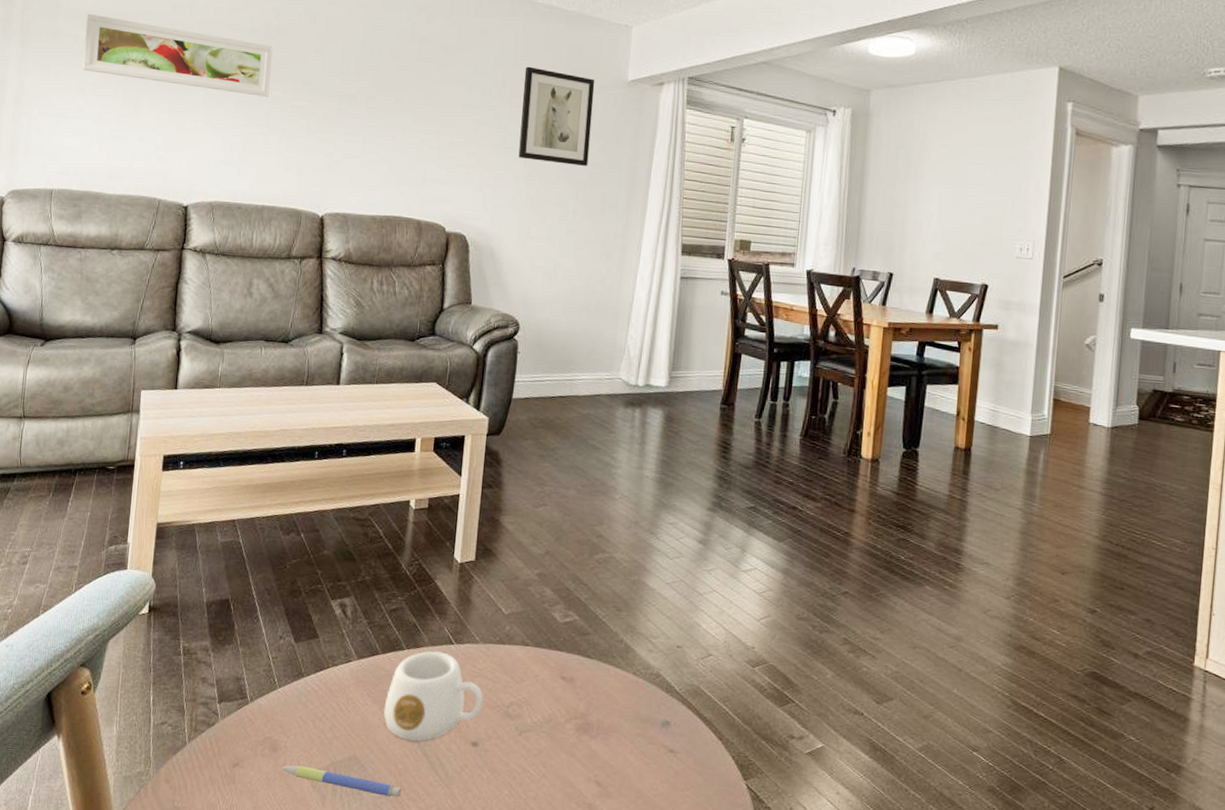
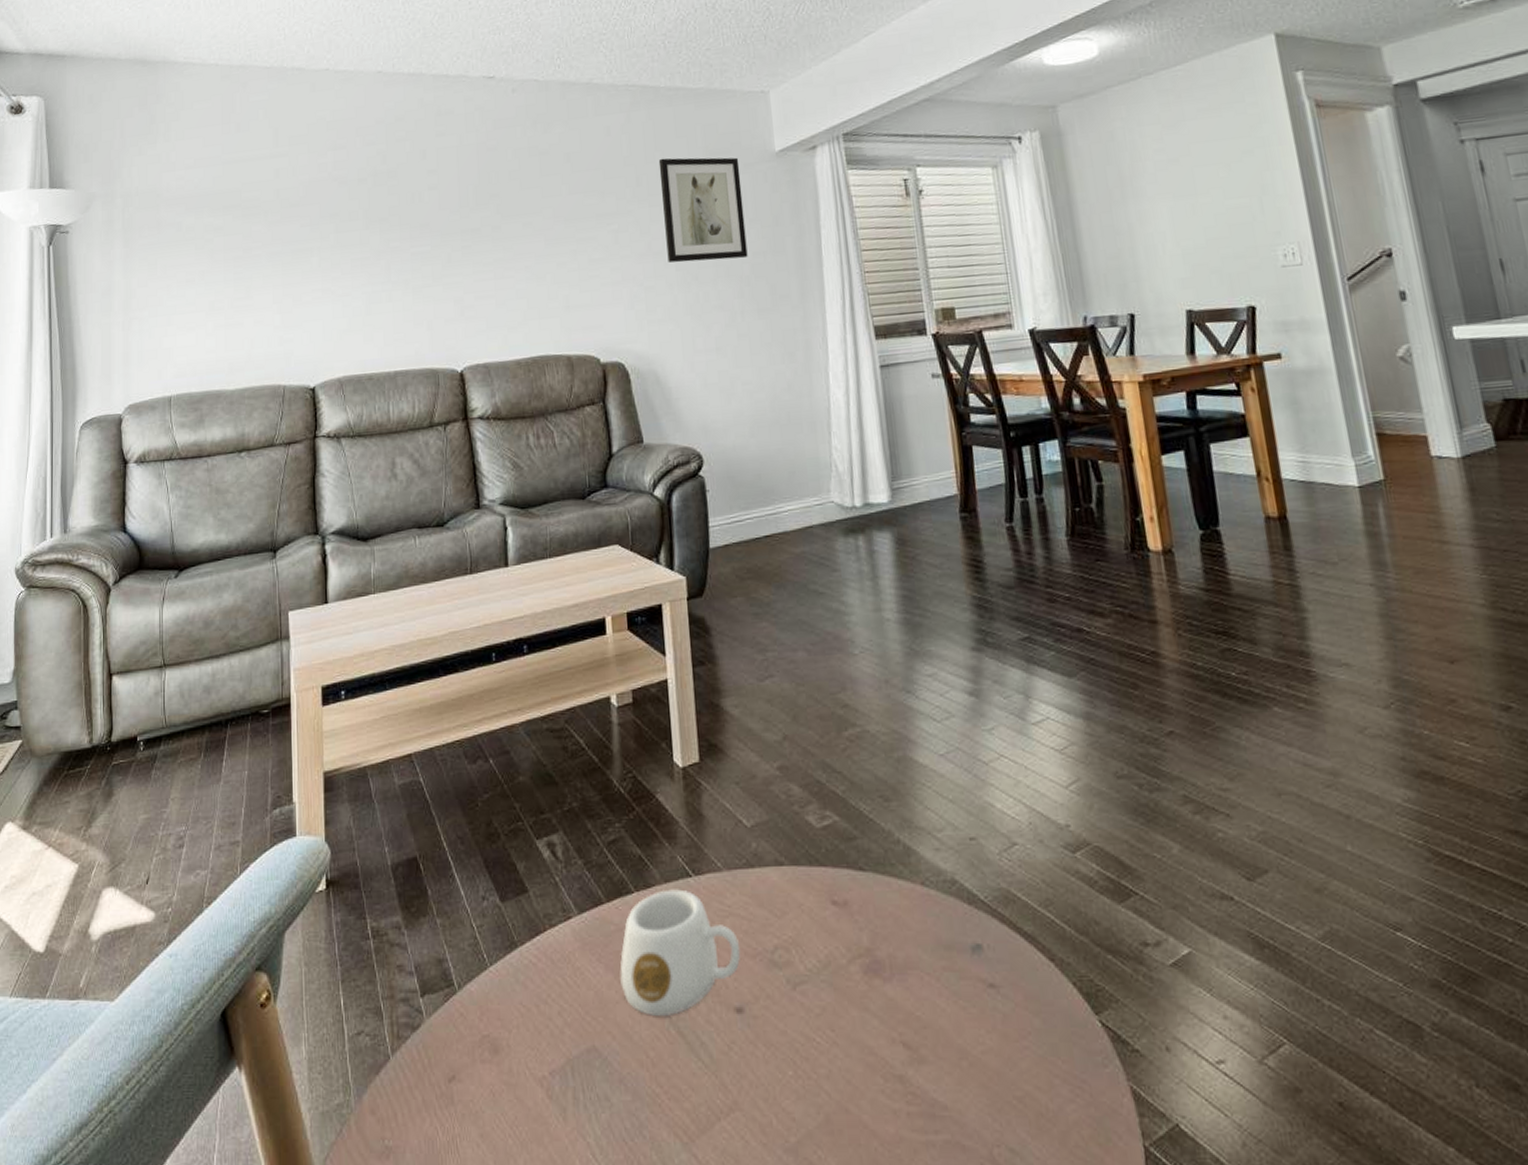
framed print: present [82,13,273,97] -> none [188,193,386,260]
pen: present [282,765,402,798] -> none [508,1069,659,1098]

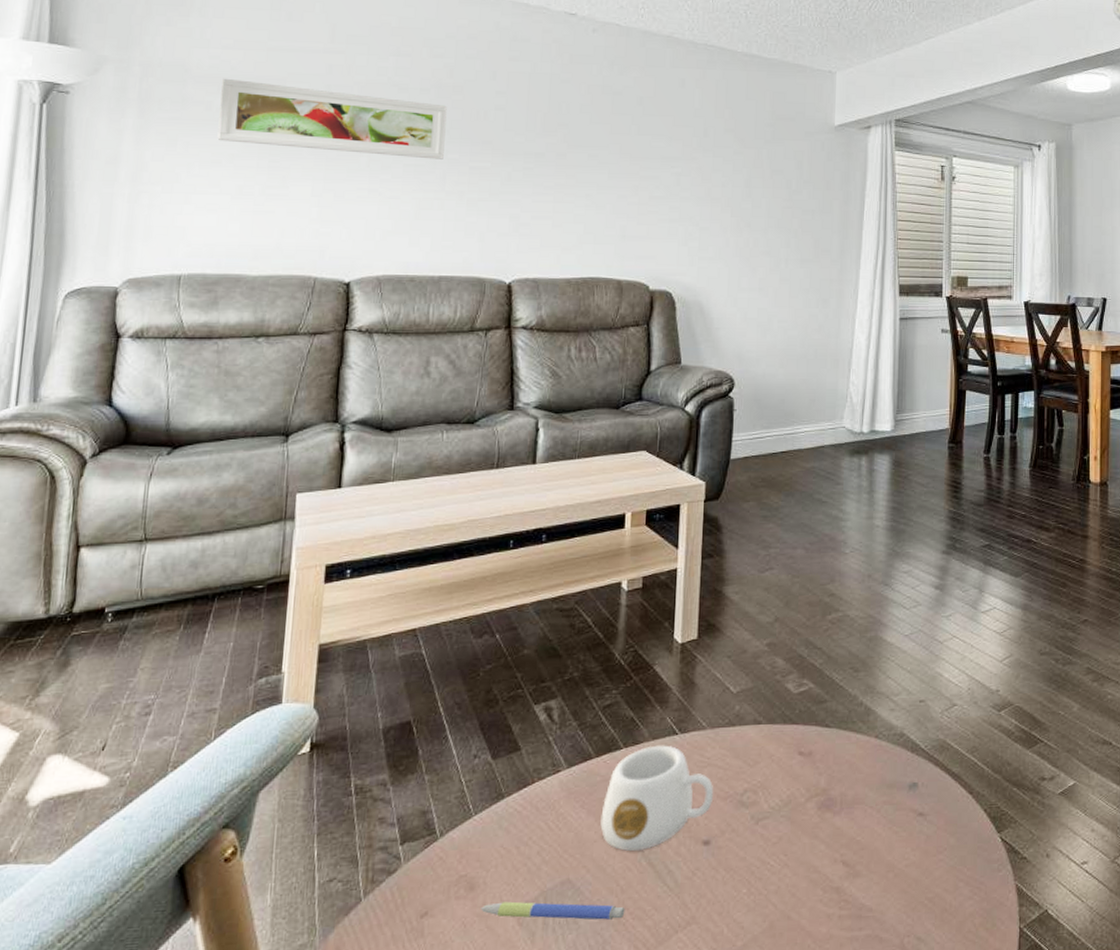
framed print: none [188,193,386,260] -> present [217,78,447,160]
pen: none [508,1069,659,1098] -> present [481,901,625,920]
wall art: present [658,157,748,263] -> none [724,115,801,214]

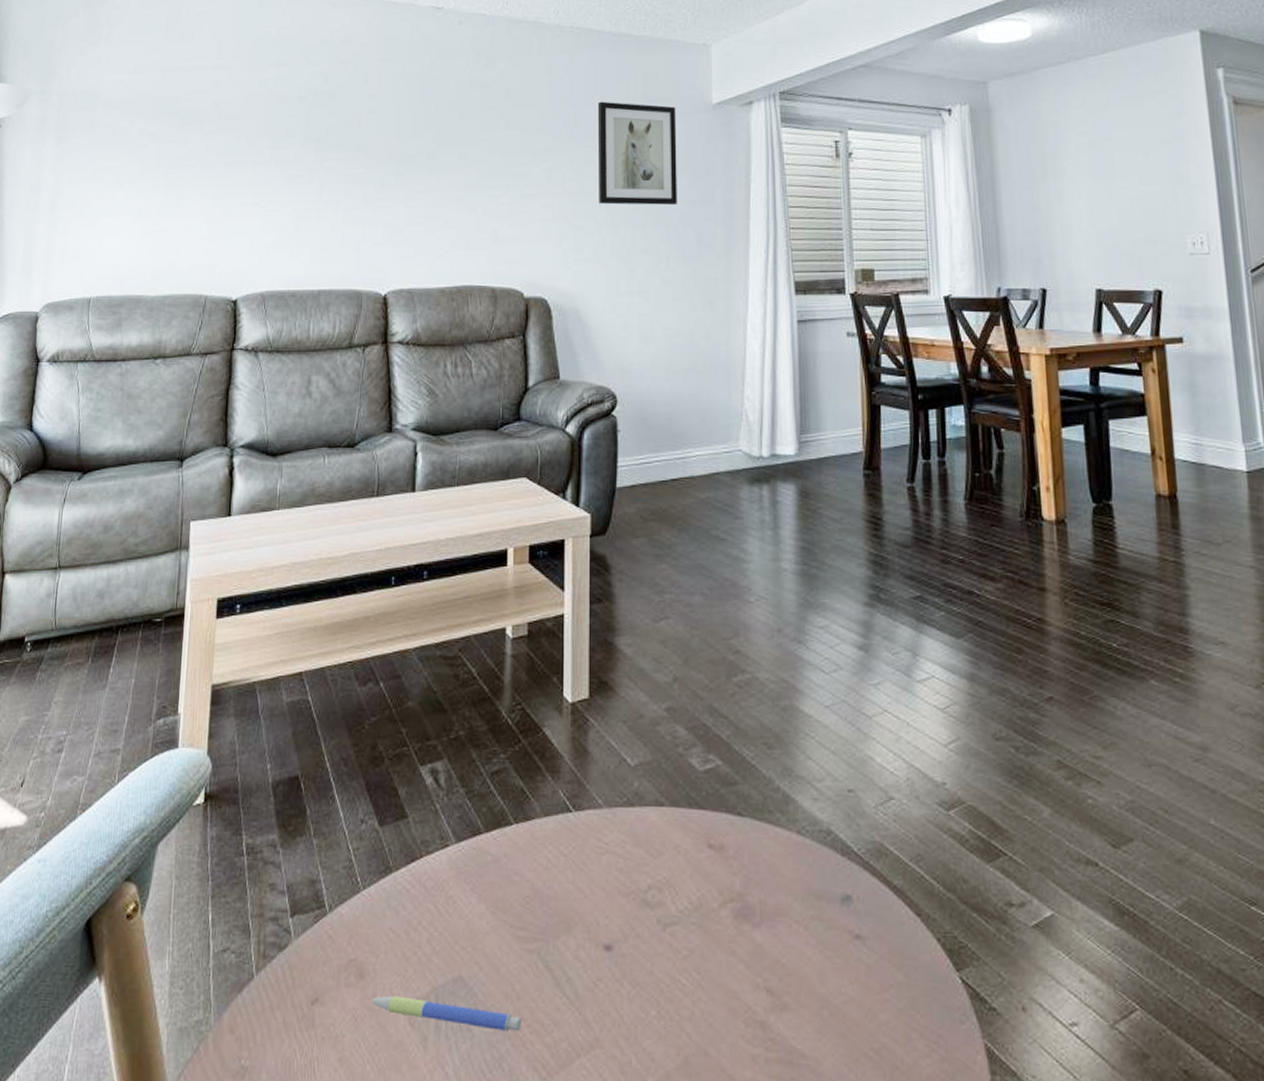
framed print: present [217,78,447,160] -> none [121,101,323,169]
mug: present [600,745,714,851] -> none [492,823,614,949]
wall art: none [724,115,801,214] -> present [597,101,677,206]

